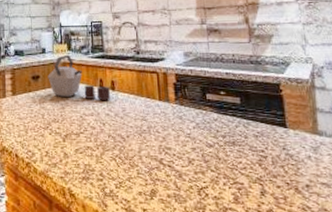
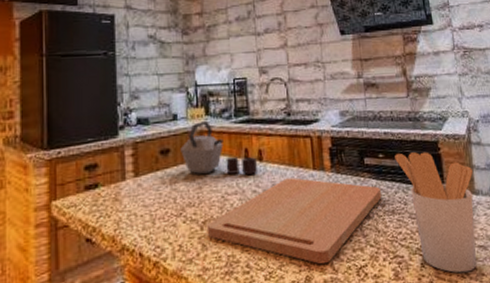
cutting board: none [68,106,223,181] -> present [206,177,382,265]
utensil holder: none [236,92,319,206] -> present [395,151,477,274]

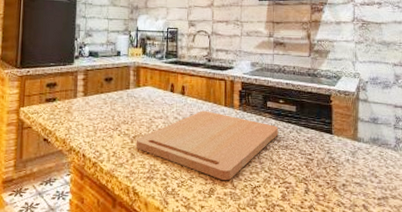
kettle: present [180,120,257,176] -> none [121,58,180,105]
utensil holder: present [395,151,477,274] -> none [293,101,357,202]

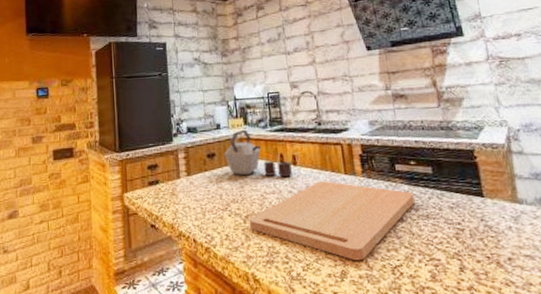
kettle: none [121,58,180,105] -> present [224,129,292,178]

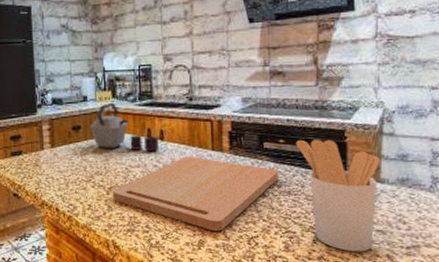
utensil holder: none [427,160,523,281] -> present [296,139,380,252]

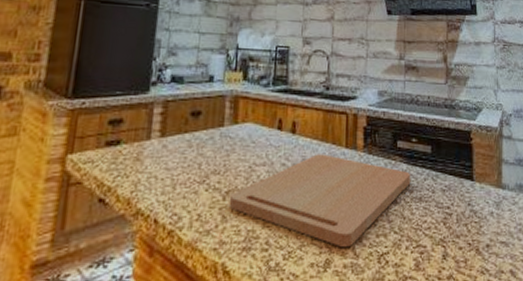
kettle: present [90,102,158,152] -> none [212,85,289,147]
utensil holder: present [296,139,380,252] -> none [427,140,501,269]

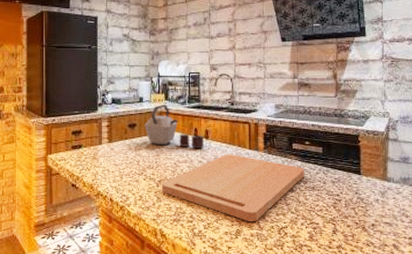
kettle: none [212,85,289,147] -> present [144,104,203,149]

